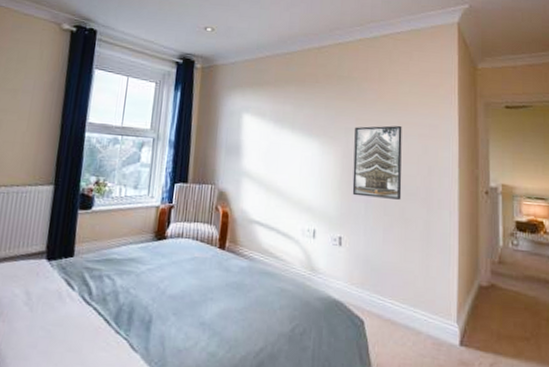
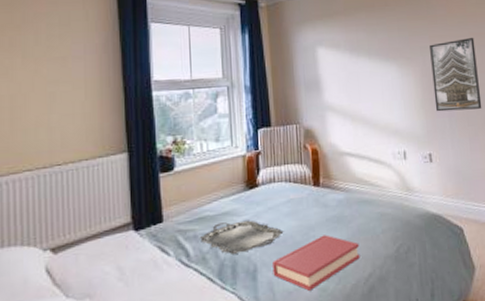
serving tray: none [103,267,183,302] -> present [199,220,284,254]
hardback book: none [166,299,255,353] -> present [272,234,360,291]

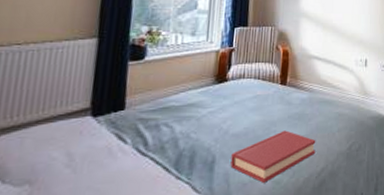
serving tray: present [199,220,284,254] -> none [160,112,246,145]

